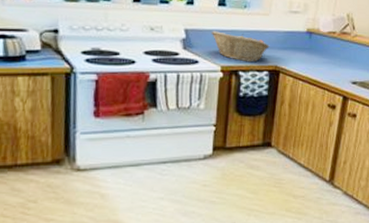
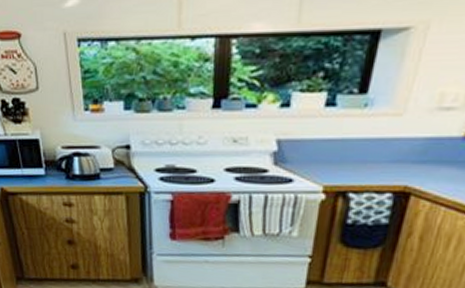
fruit basket: present [211,31,270,62] -> none [312,141,399,181]

